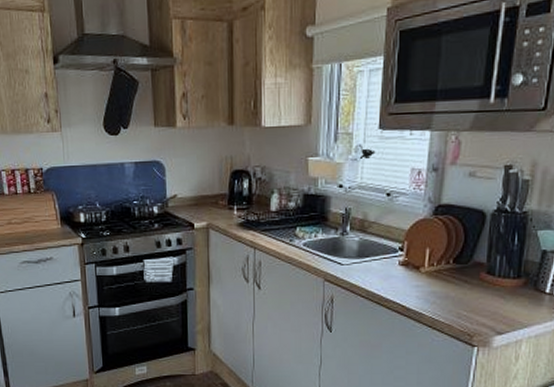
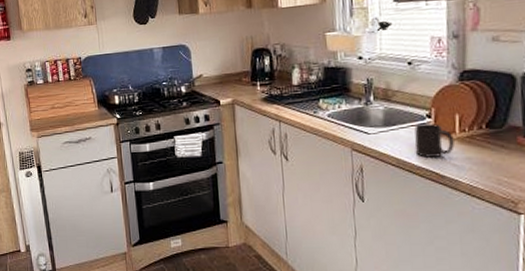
mug: none [385,256,422,290] -> present [414,123,454,158]

